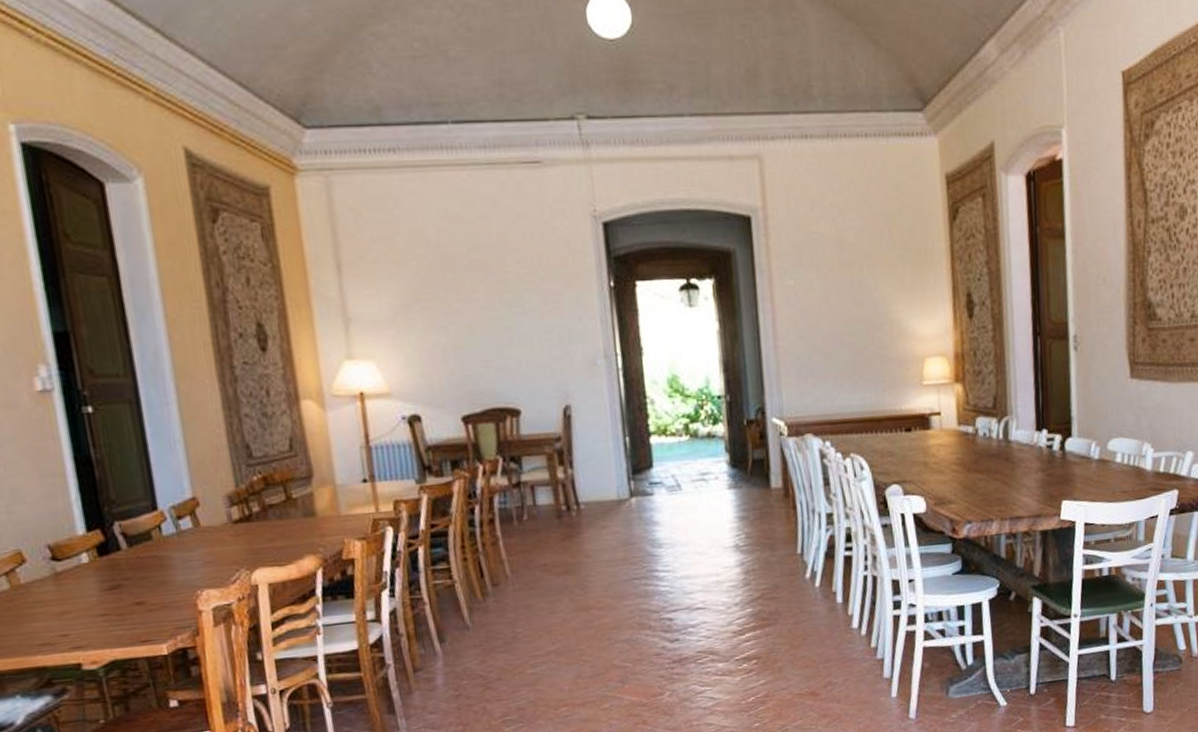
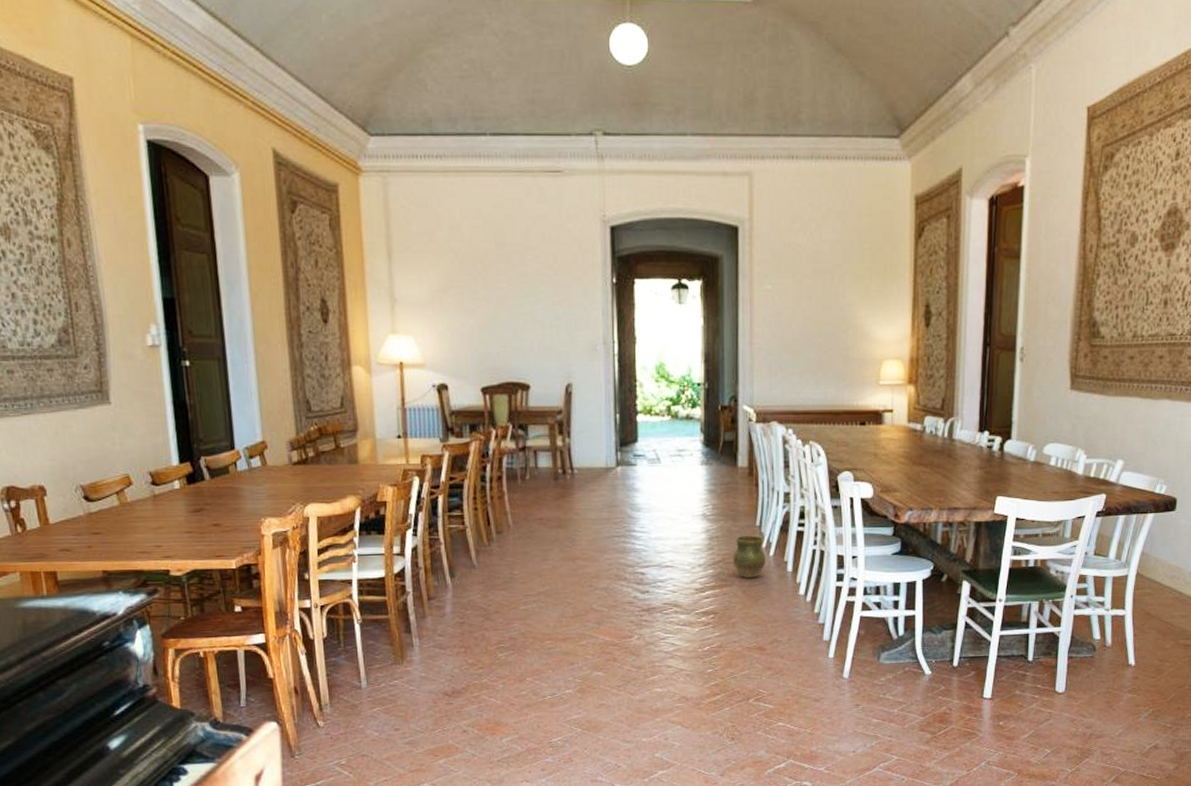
ceramic jug: none [773,565,812,615] -> present [732,535,766,579]

